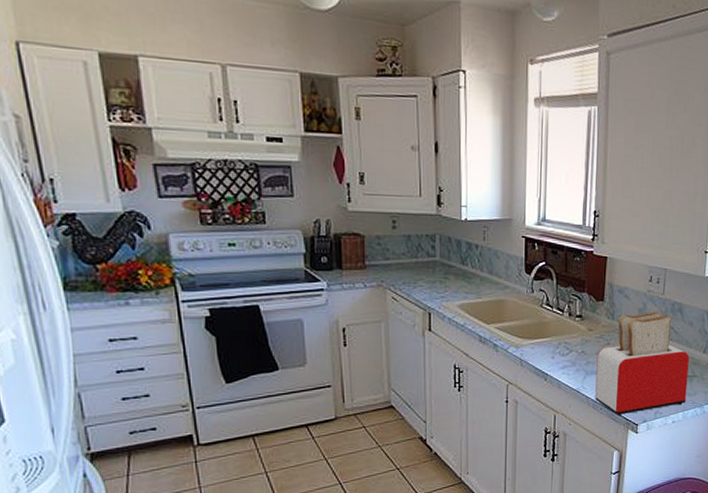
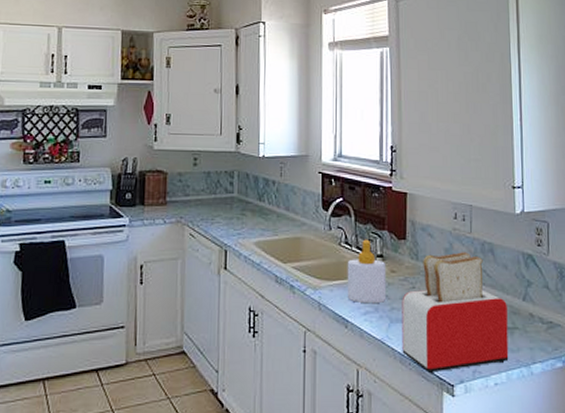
soap bottle: none [547,301,585,359] -> present [347,239,387,304]

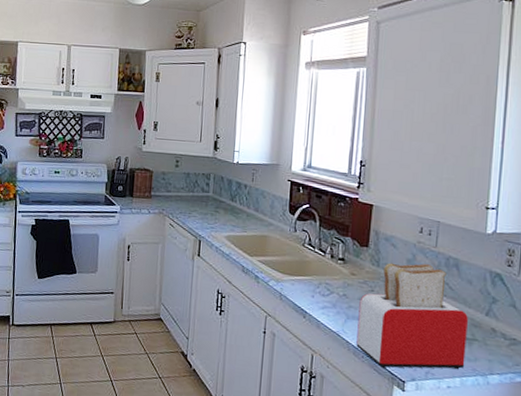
soap bottle: present [347,239,387,304] -> none [307,243,347,301]

